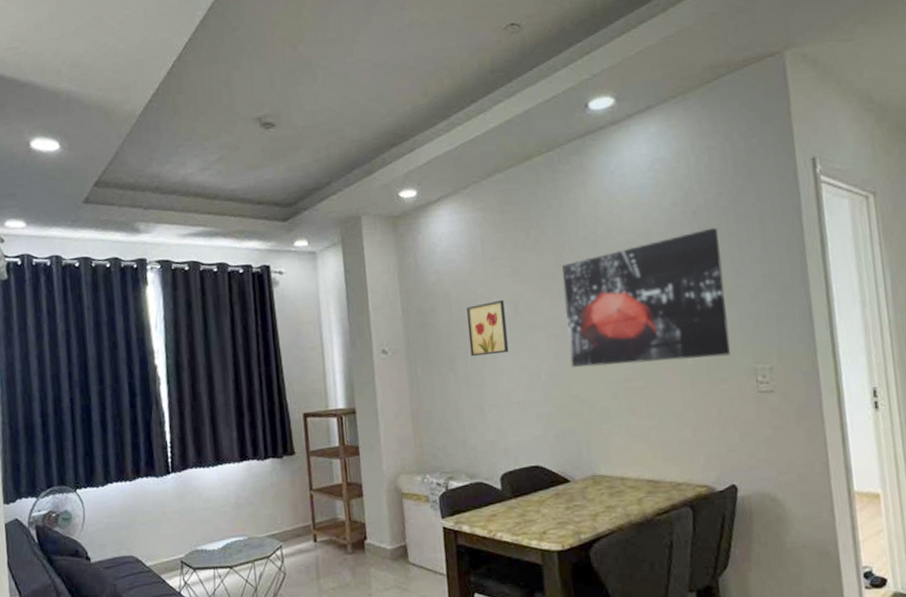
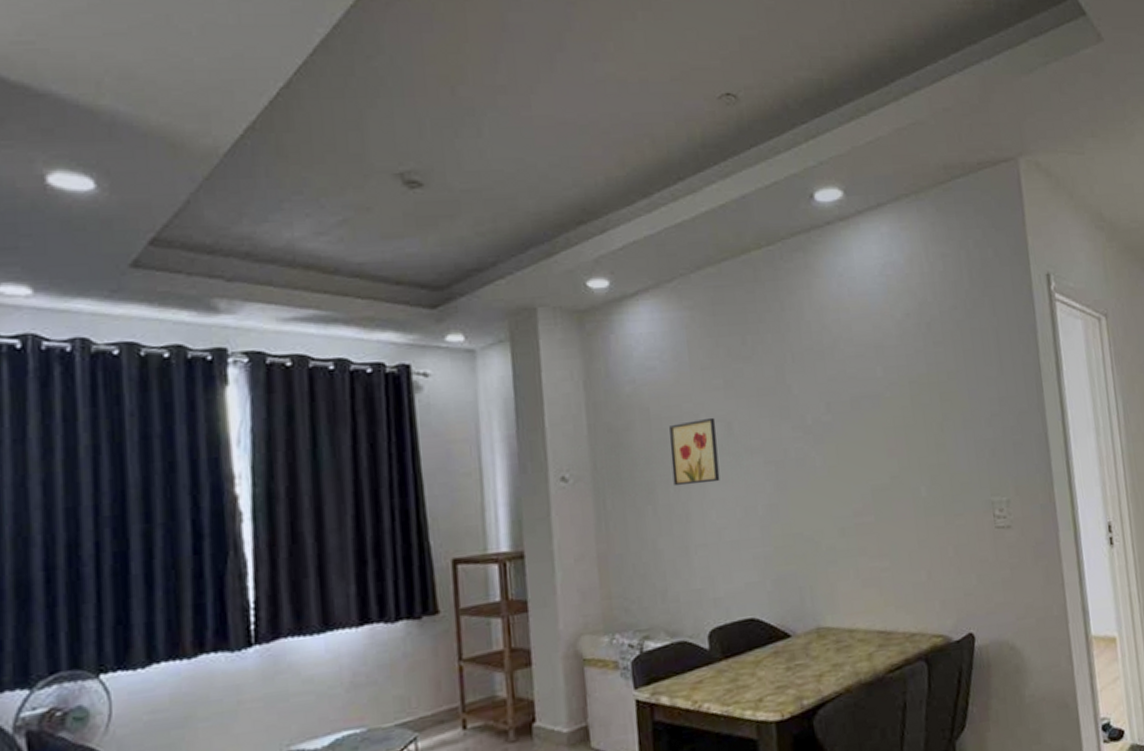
wall art: present [562,227,731,367] -> none [783,343,967,500]

